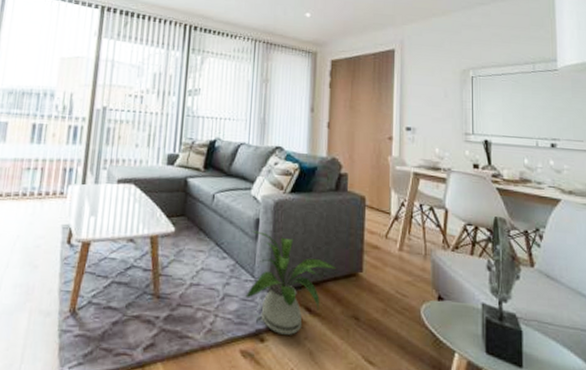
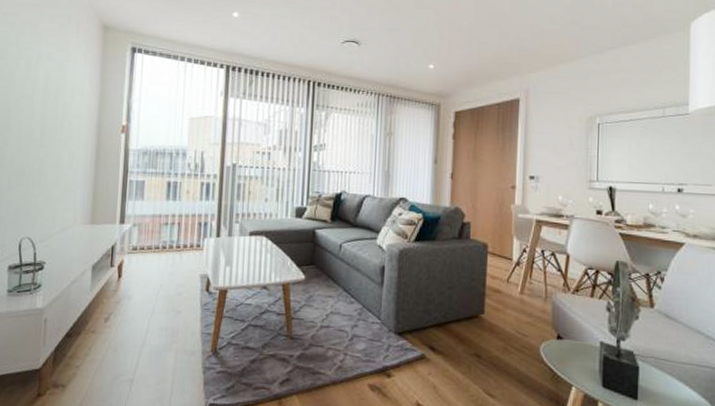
house plant: present [245,231,336,335] -> none [372,277,458,371]

